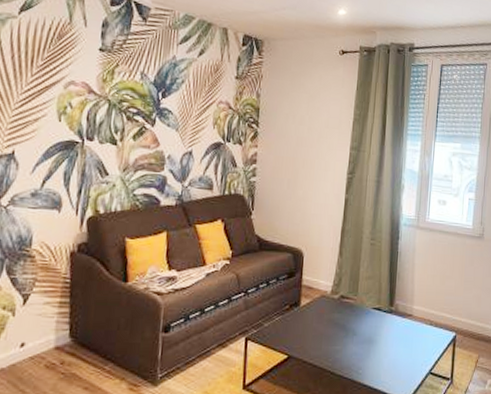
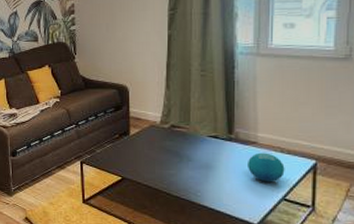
decorative orb: none [403,325,433,356] -> present [248,152,285,183]

